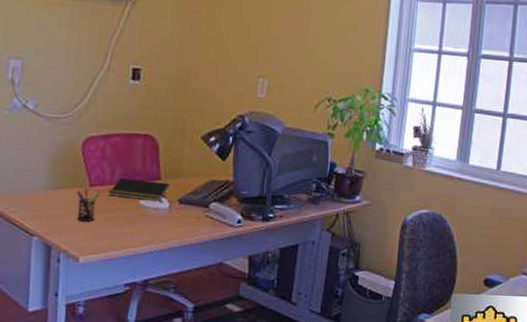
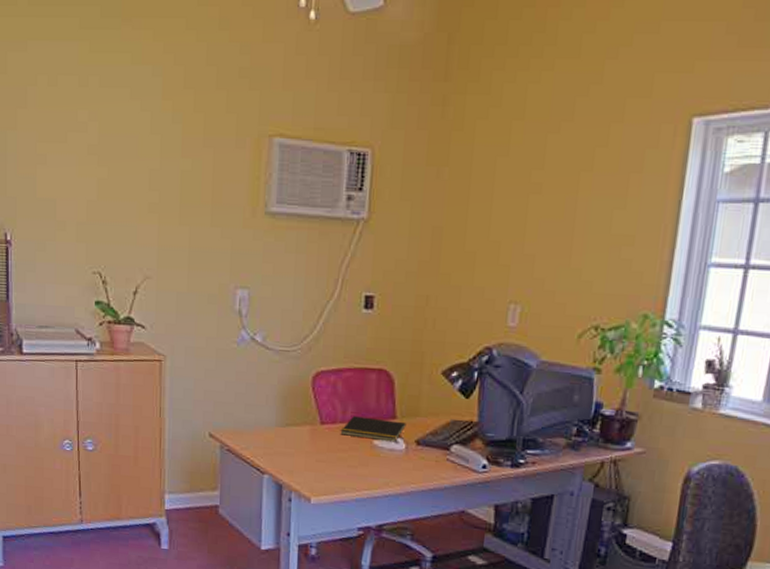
pen holder: present [76,188,100,222] -> none [306,425,332,461]

